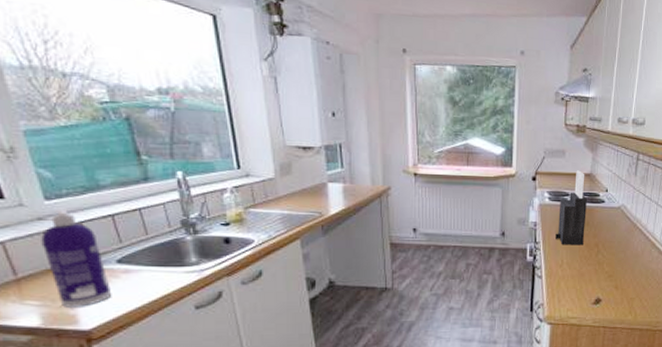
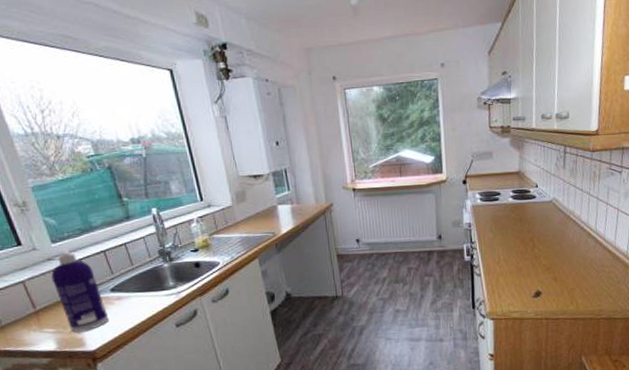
knife block: present [555,170,587,246] -> none [490,169,519,243]

